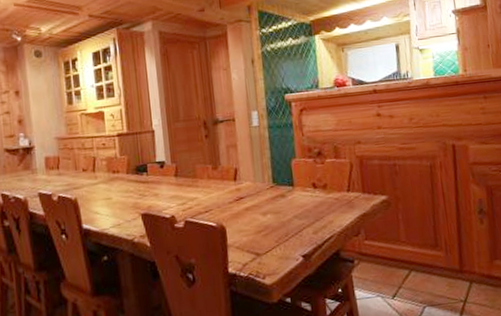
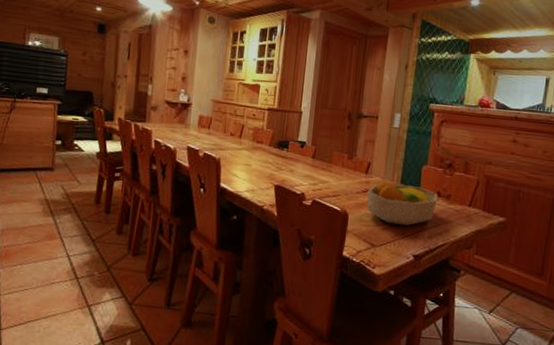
fruit bowl: none [240,182,315,228] -> present [367,180,438,226]

